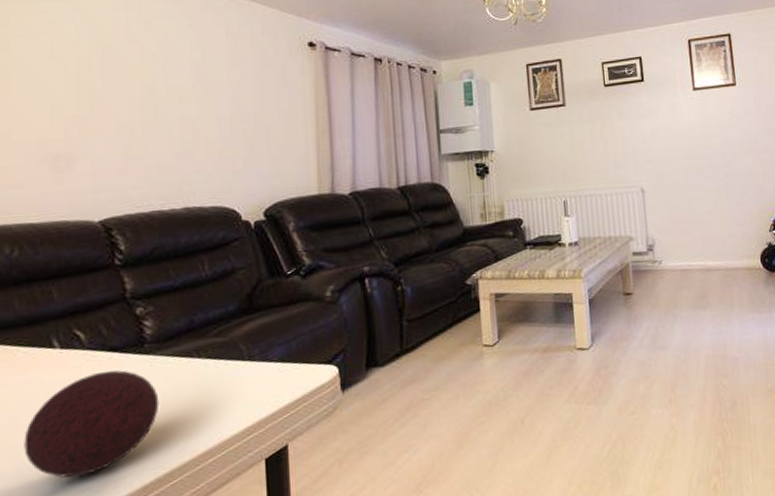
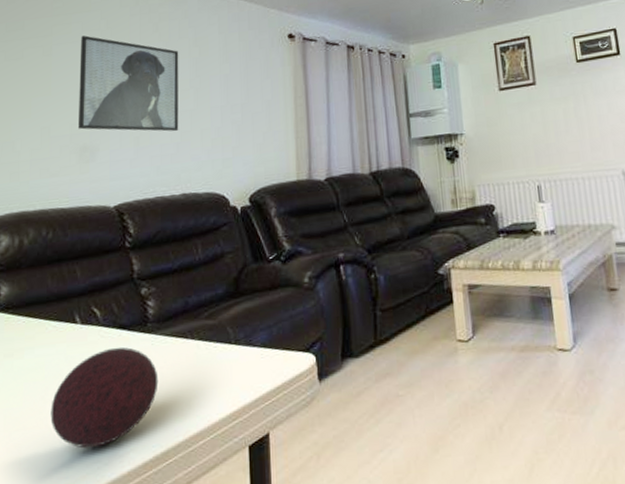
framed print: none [48,28,179,141] -> present [77,35,179,132]

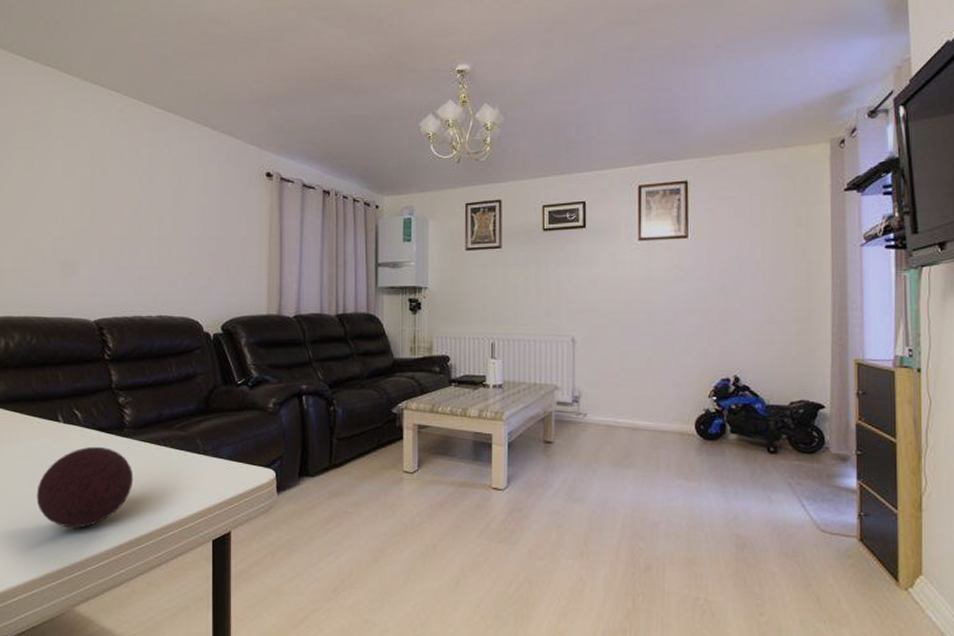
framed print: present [77,35,179,132] -> none [59,152,158,257]

